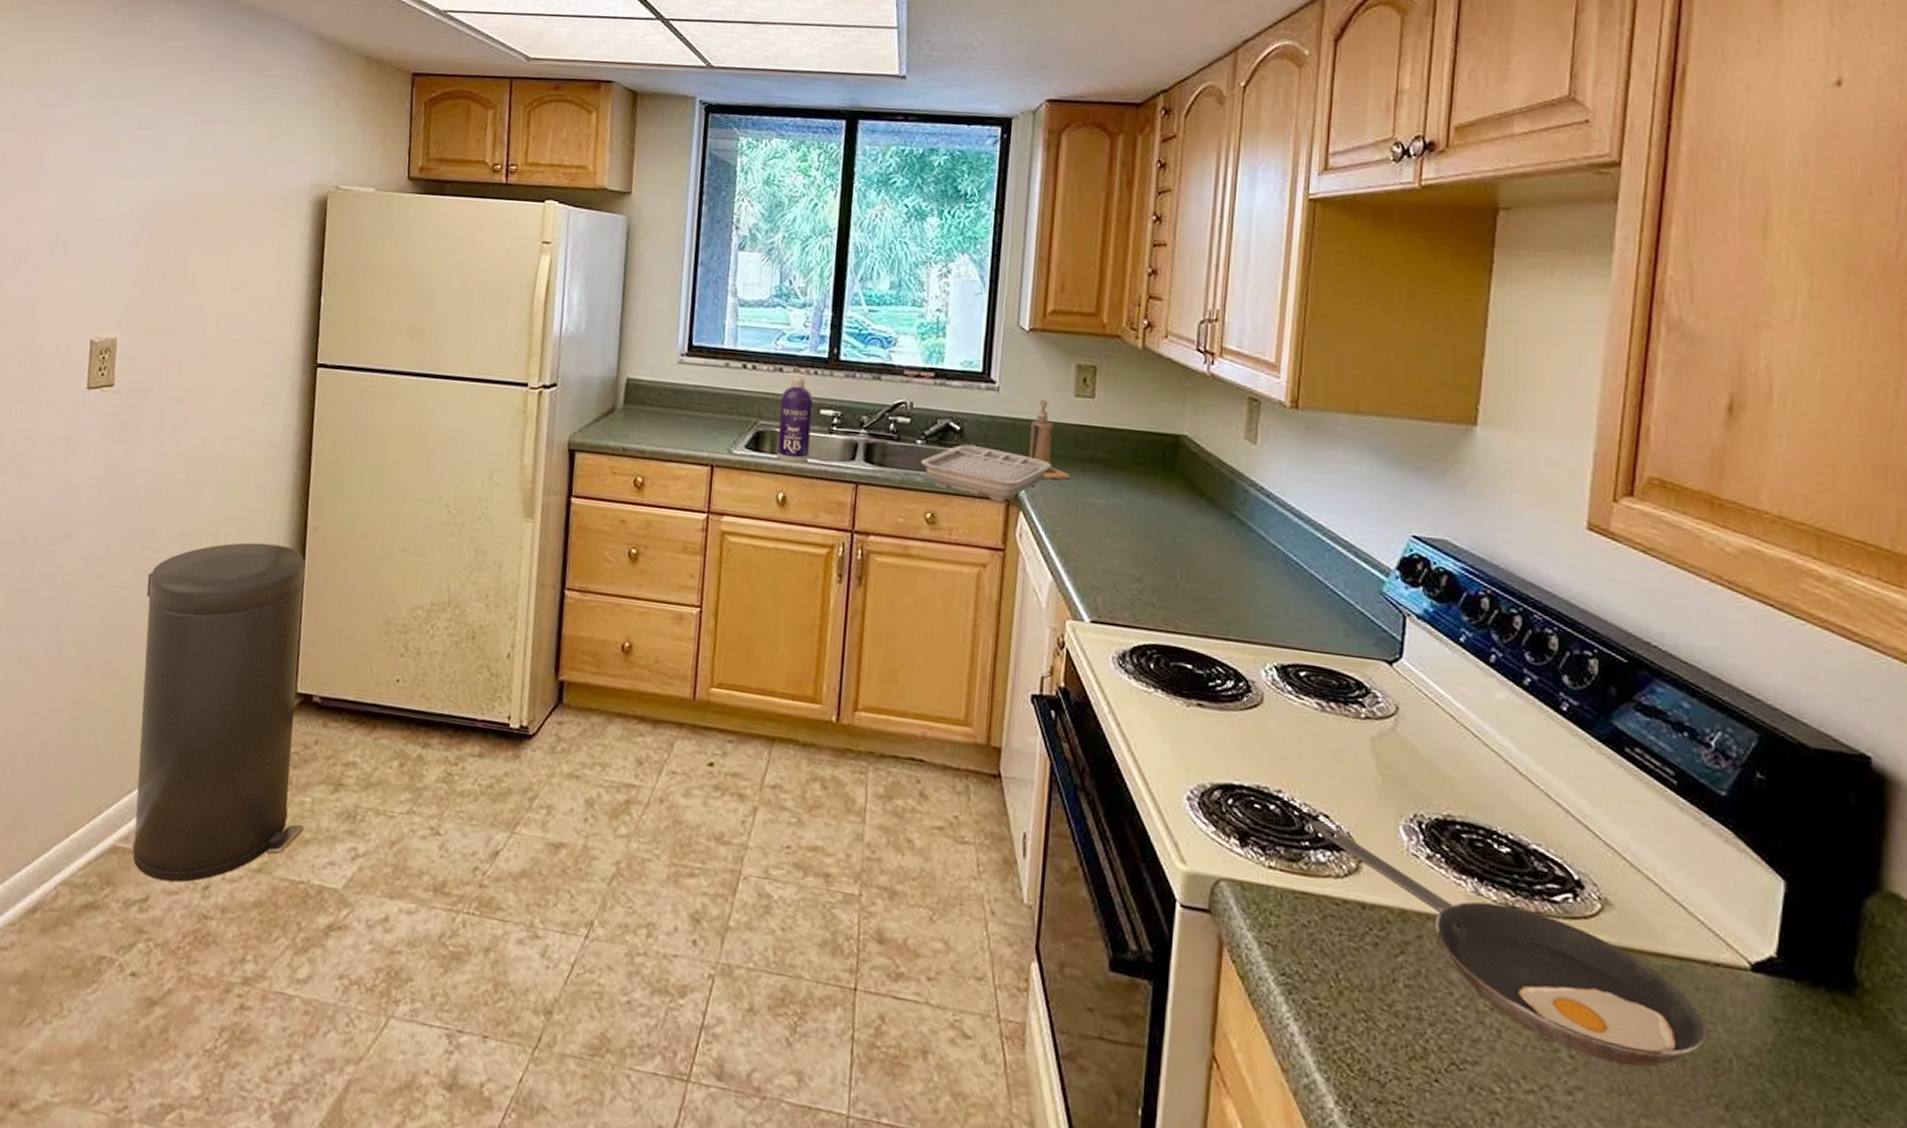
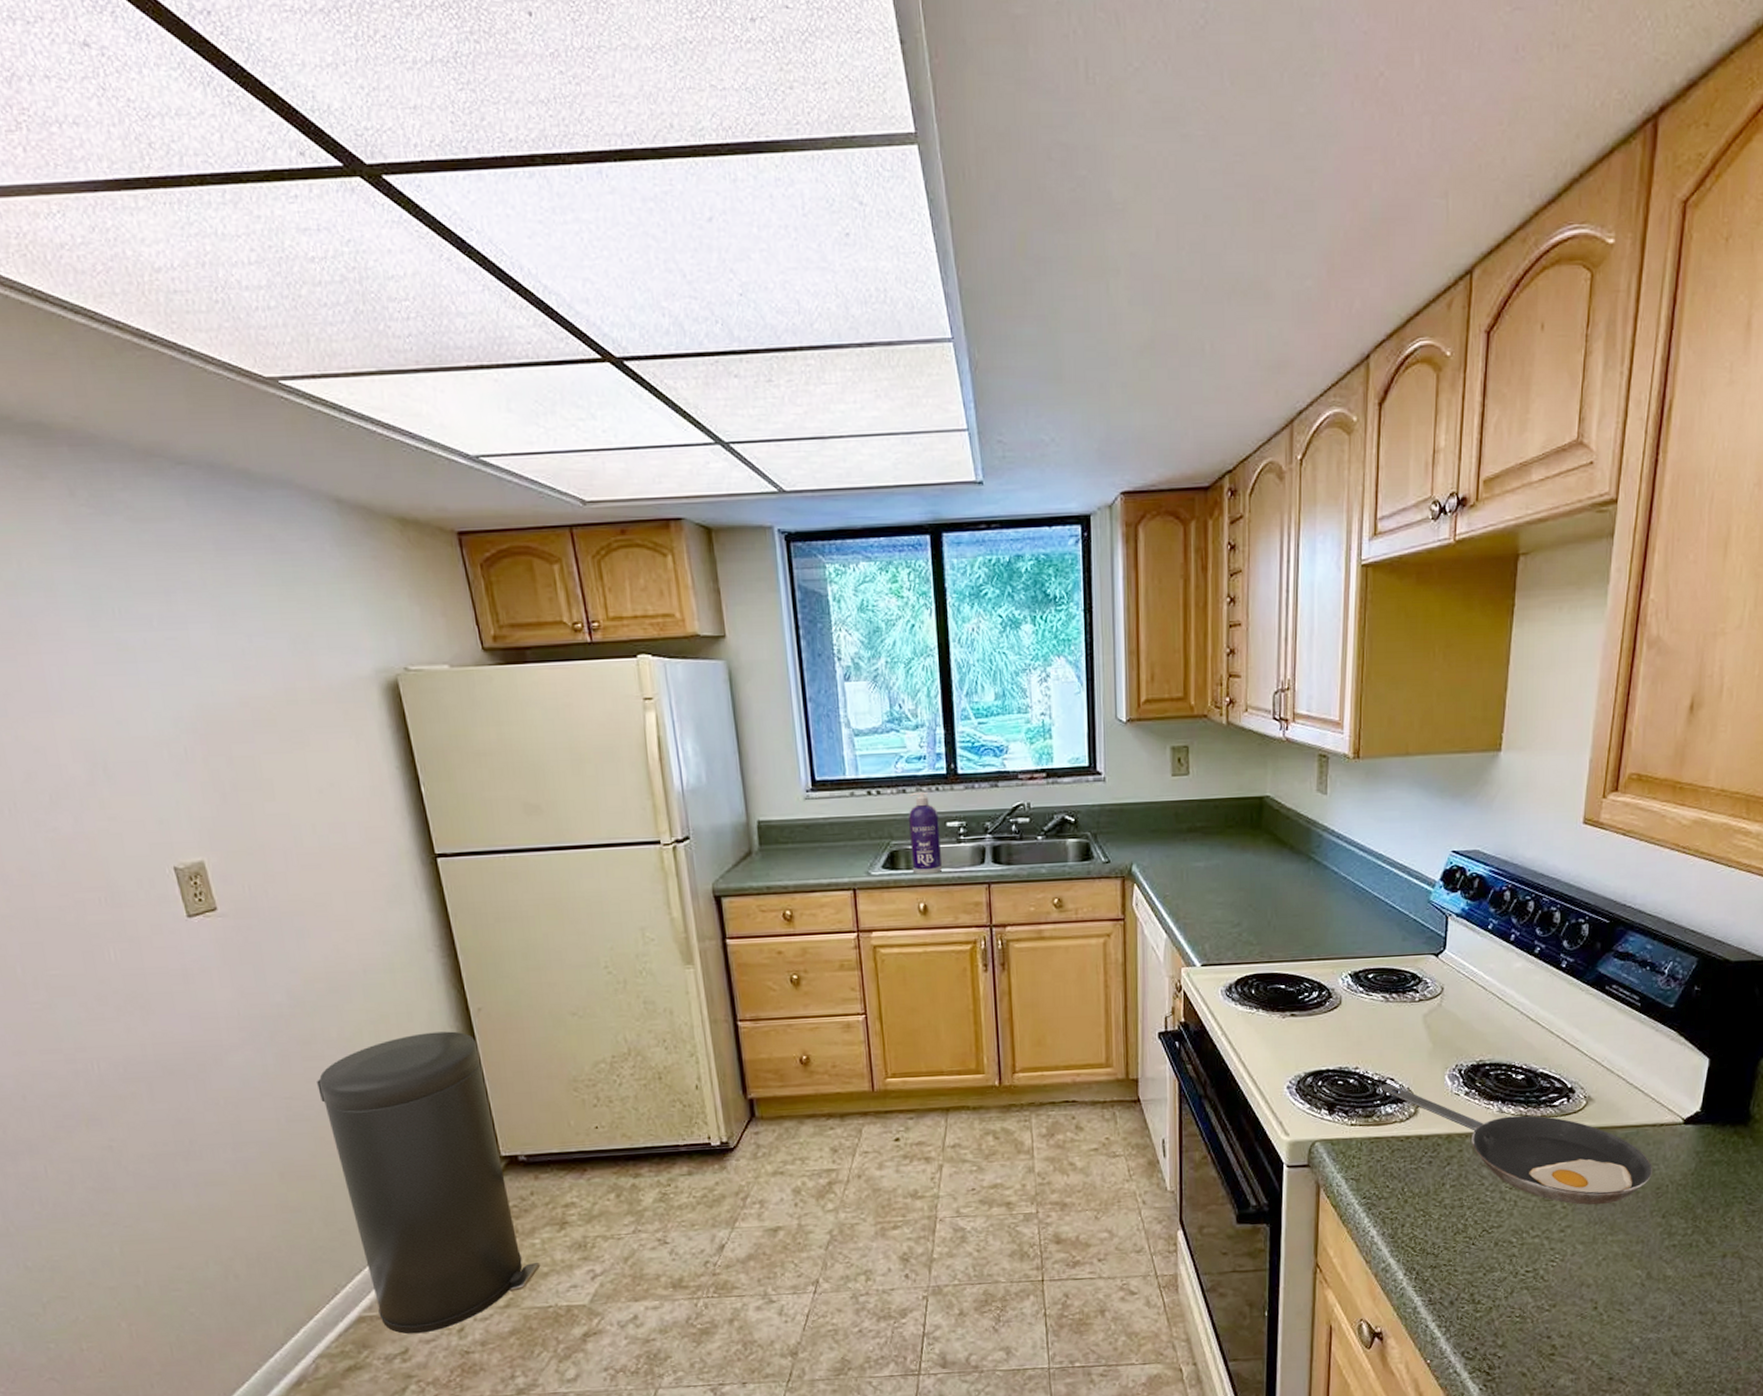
dish rack: present [921,445,1052,503] -> none [1044,833,1158,880]
soap dispenser: present [1029,400,1071,480] -> none [1136,783,1175,853]

